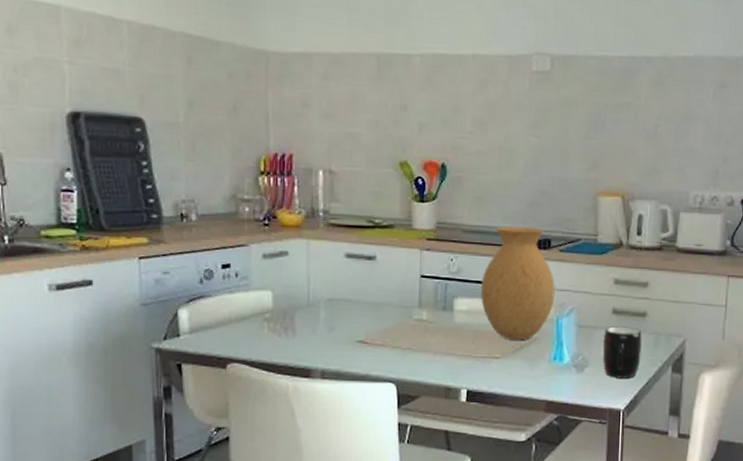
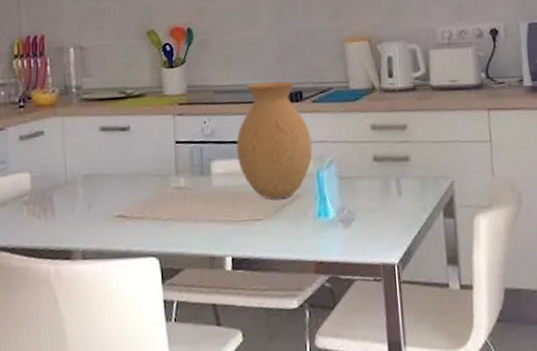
mug: present [603,326,642,378] -> none [367,173,410,230]

